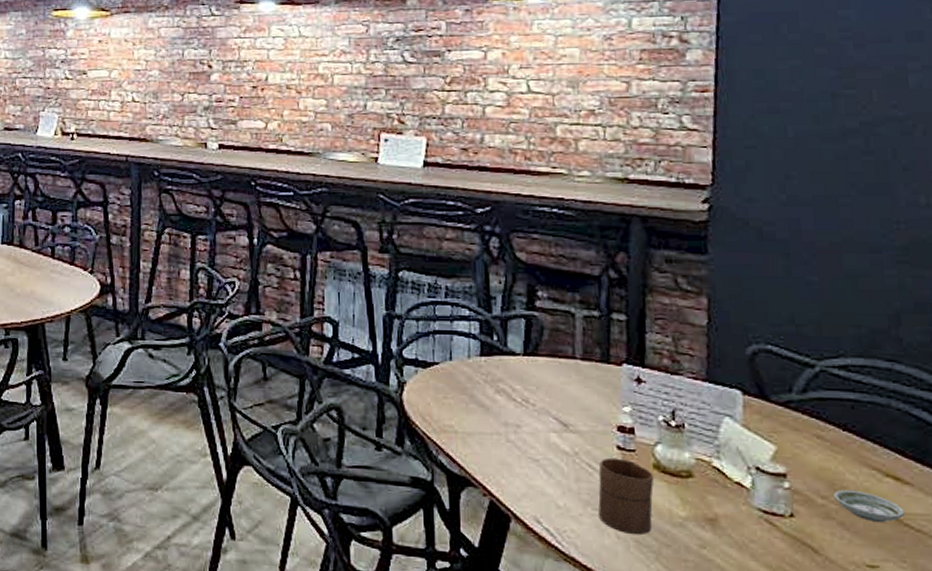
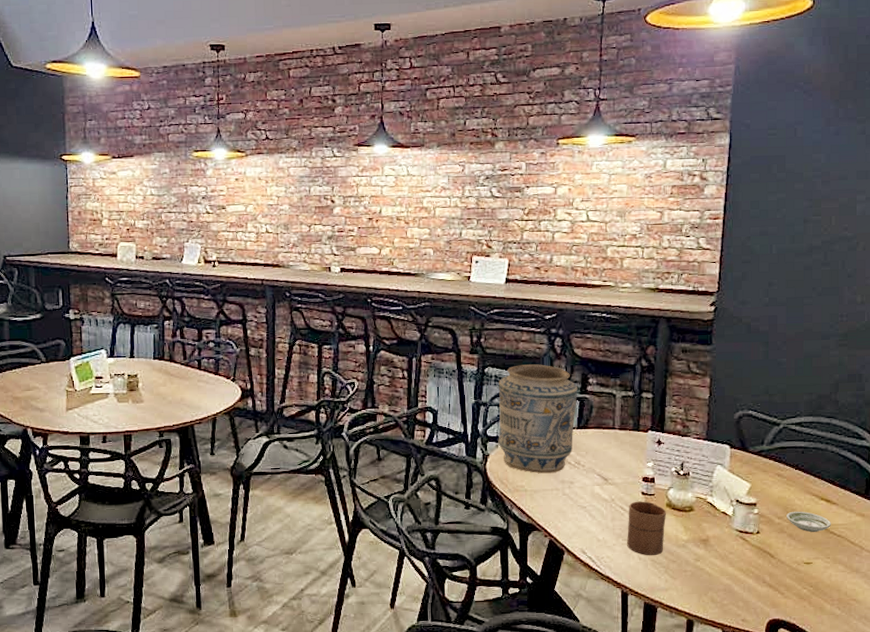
vase: none [417,269,523,411] -> present [498,364,578,473]

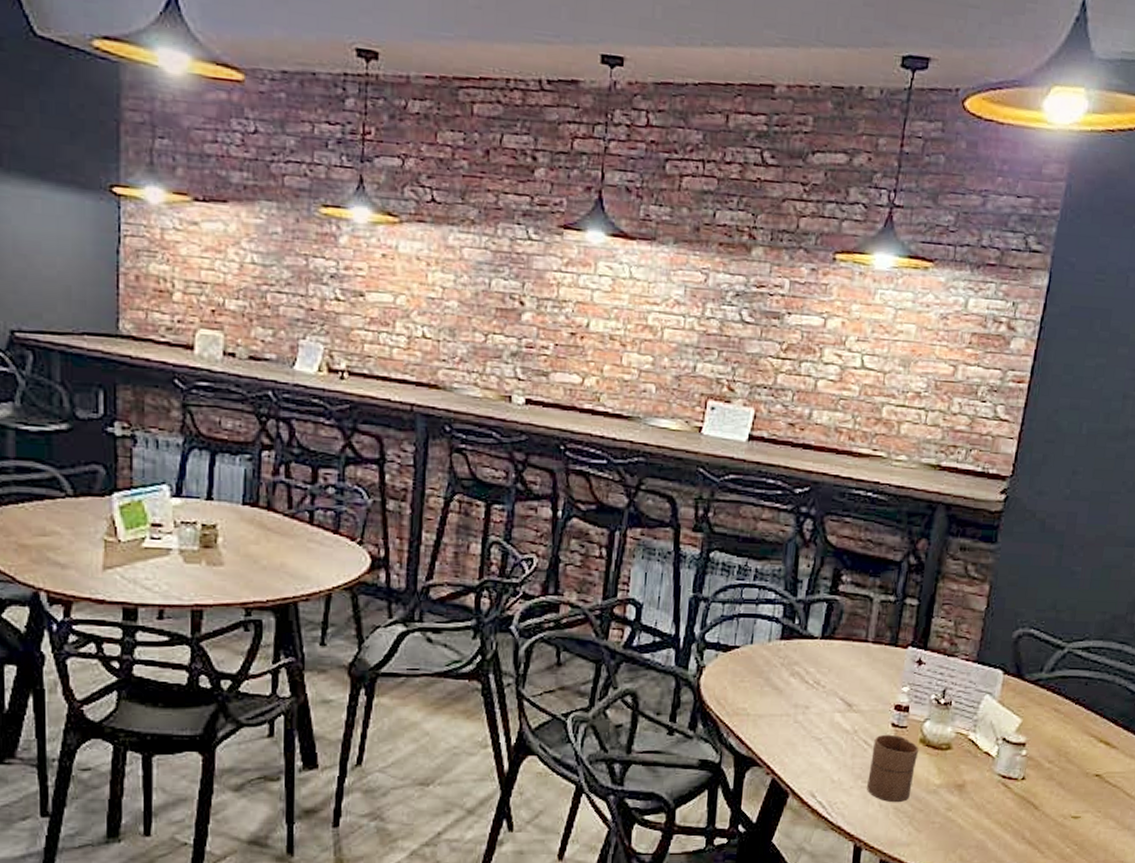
vase: present [498,364,578,473] -> none [718,551,827,693]
saucer: present [786,511,831,533] -> none [1058,754,1108,781]

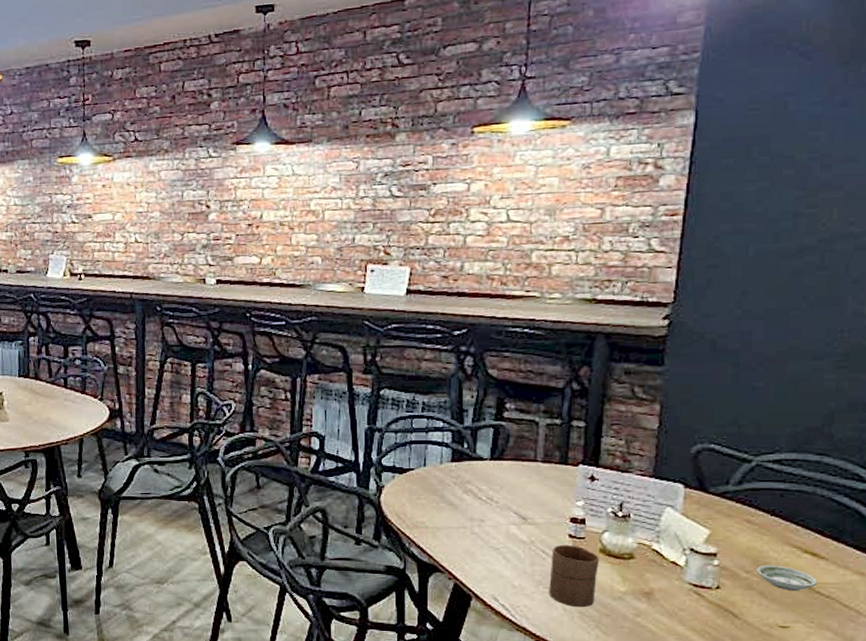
saucer: none [1058,754,1108,781] -> present [757,565,817,592]

